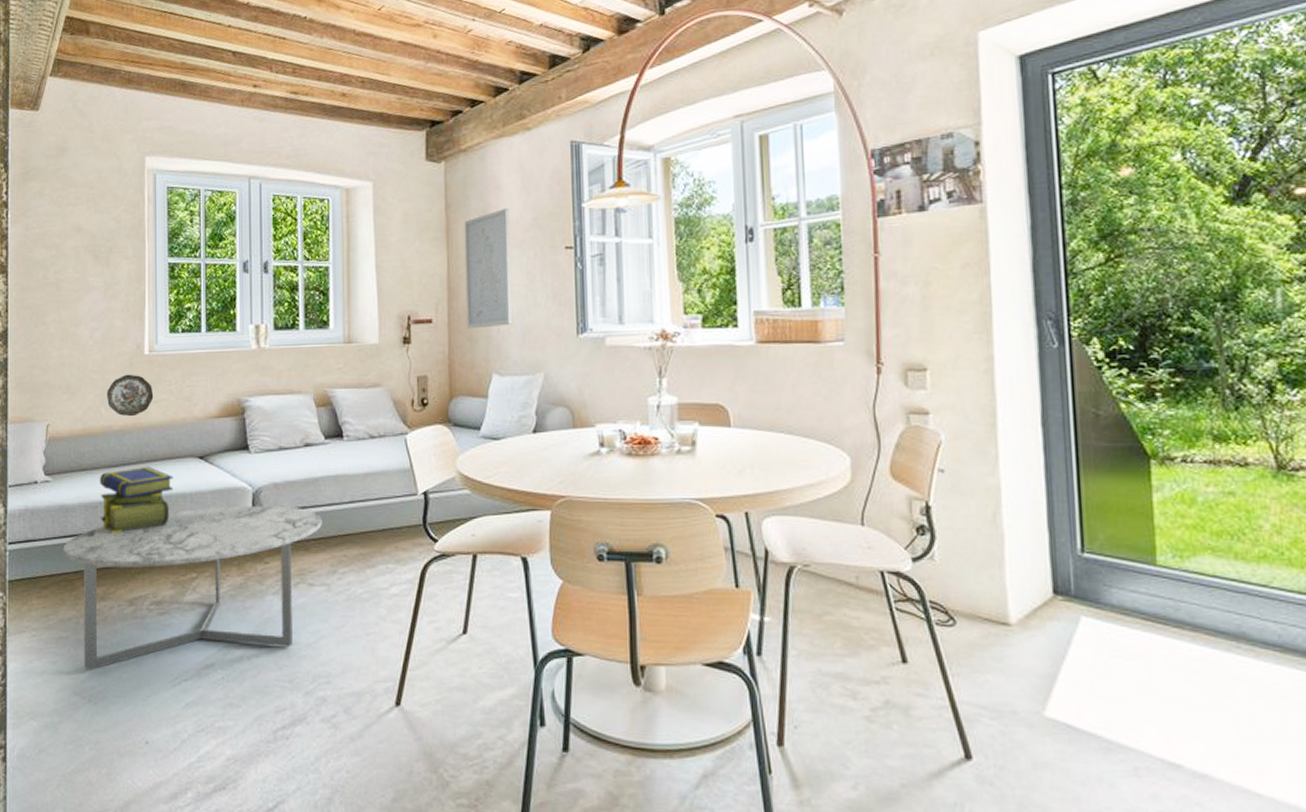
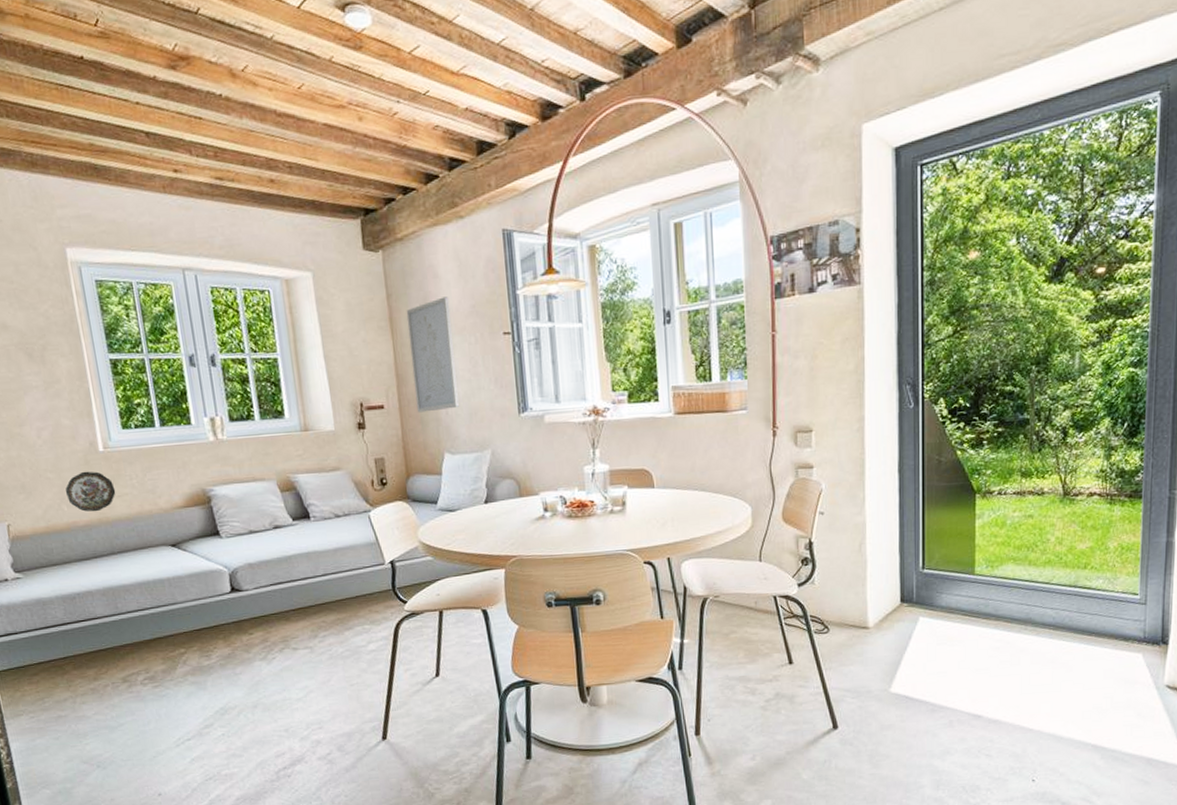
coffee table: present [63,505,322,671] -> none [46,583,299,742]
stack of books: present [100,466,174,534] -> none [73,556,150,621]

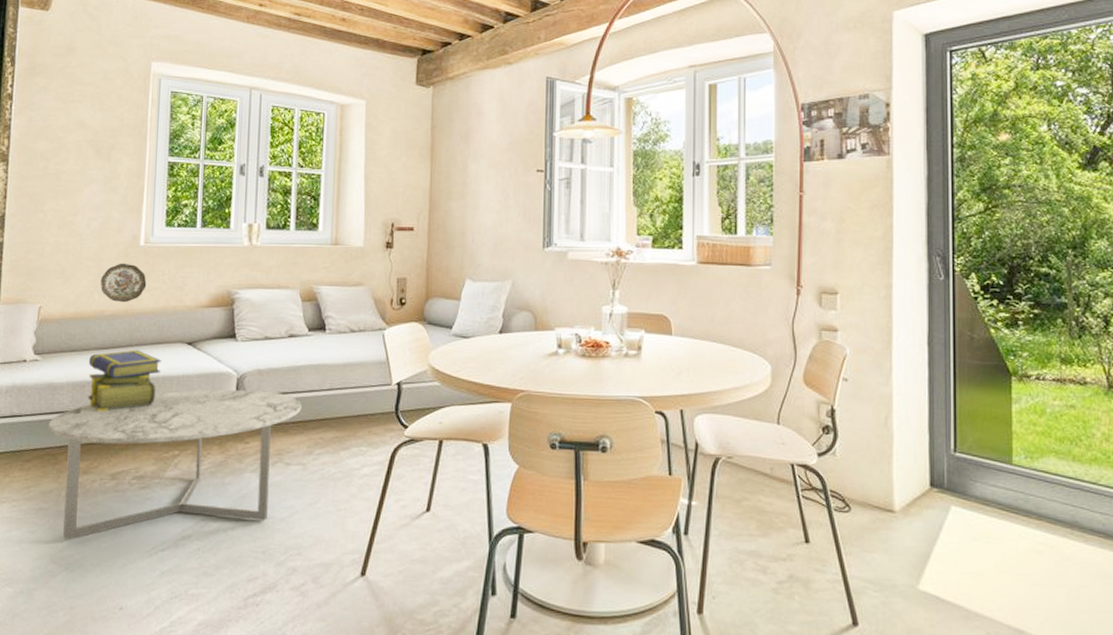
coffee table: none [46,583,299,742] -> present [48,389,302,540]
stack of books: none [73,556,150,621] -> present [87,349,162,412]
wall art: present [406,296,460,413] -> none [445,133,489,238]

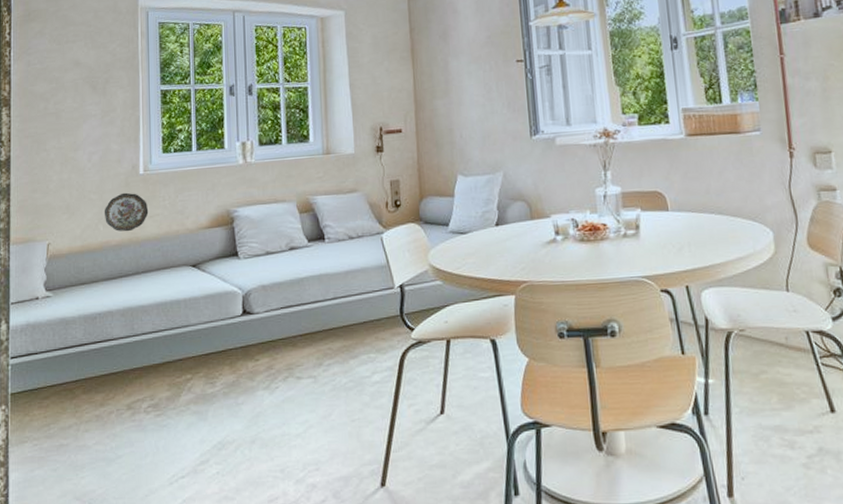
coffee table: present [48,389,302,540] -> none [63,306,308,475]
stack of books: present [87,349,162,412] -> none [99,276,168,342]

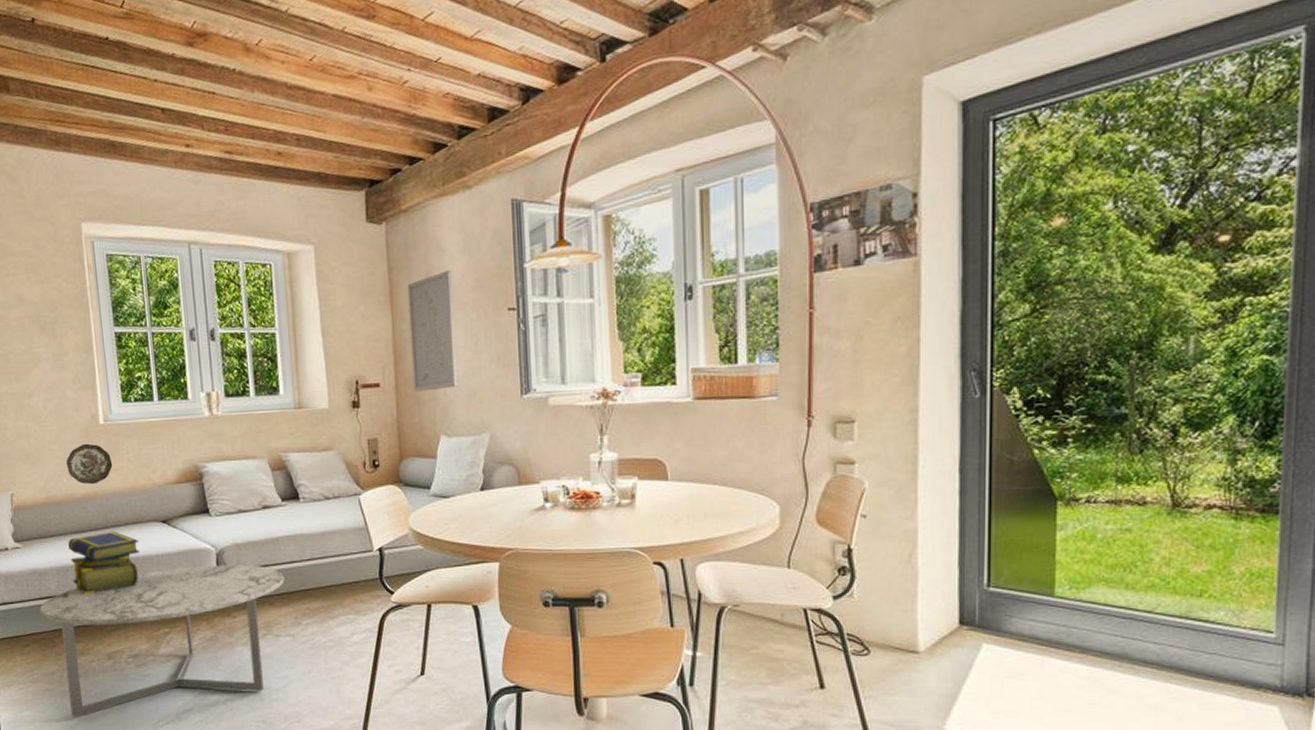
coffee table: none [63,306,308,475] -> present [40,564,284,718]
stack of books: none [99,276,168,342] -> present [68,531,140,594]
wall art: none [426,29,474,136] -> present [407,270,459,392]

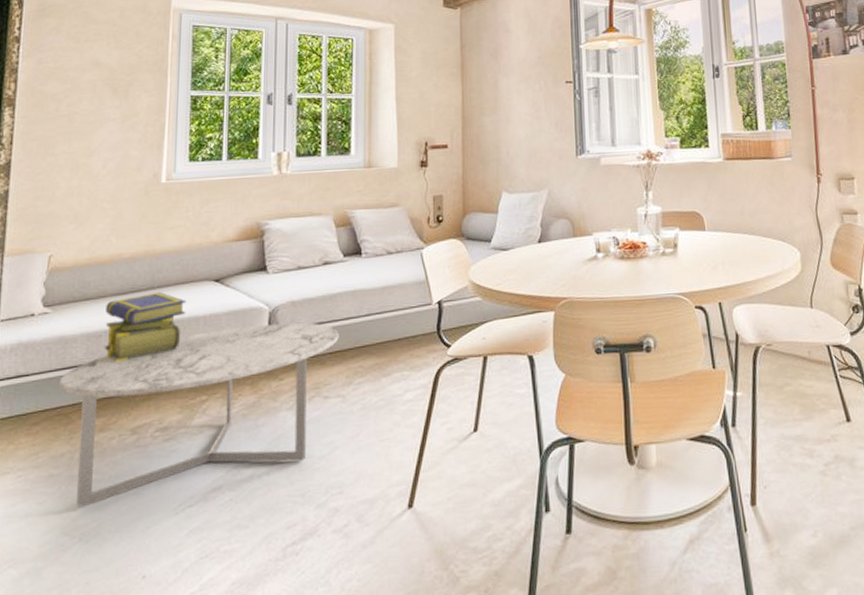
decorative plate: present [65,443,113,485] -> none [117,202,169,244]
wall art: present [407,270,459,392] -> none [477,49,521,153]

